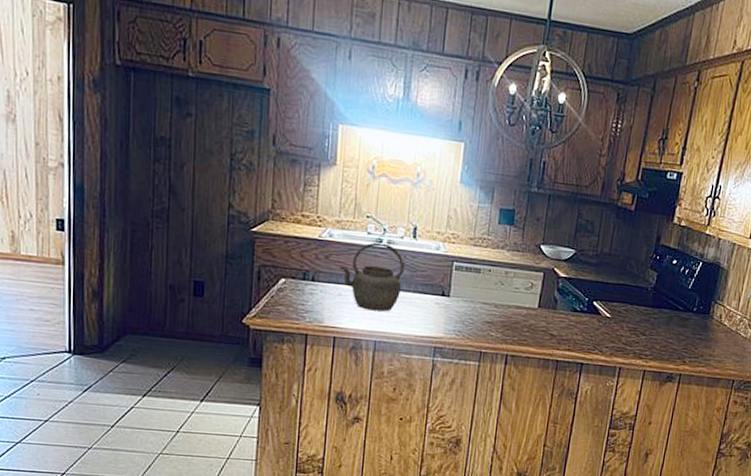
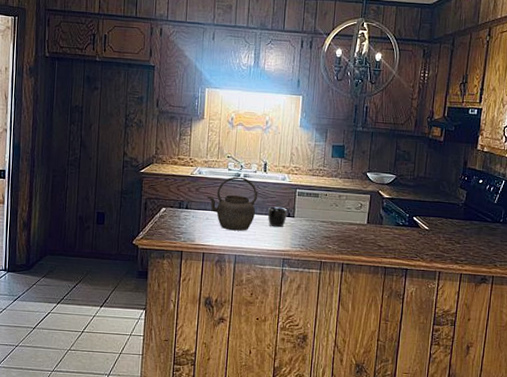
mug: none [416,283,441,309] -> present [267,207,287,228]

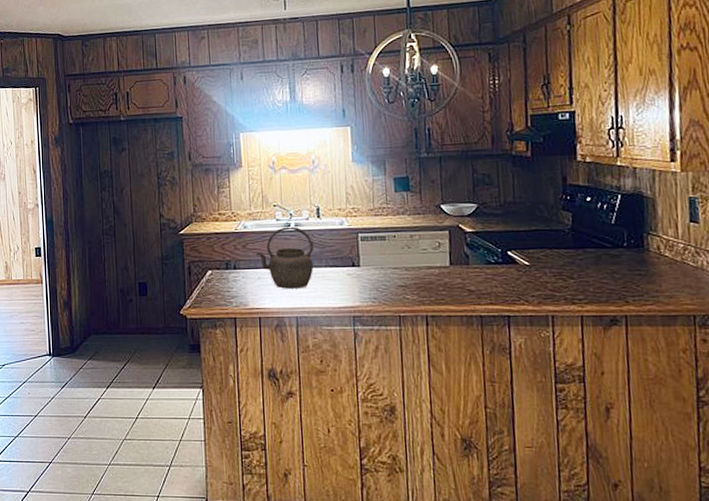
mug: present [267,207,287,228] -> none [327,257,352,281]

